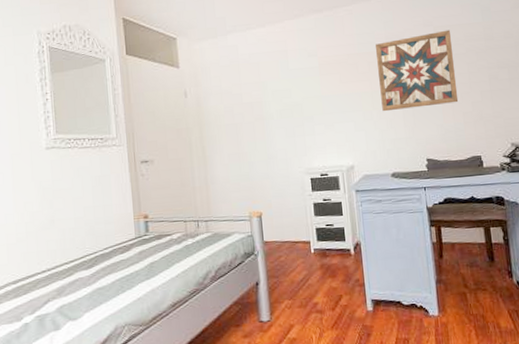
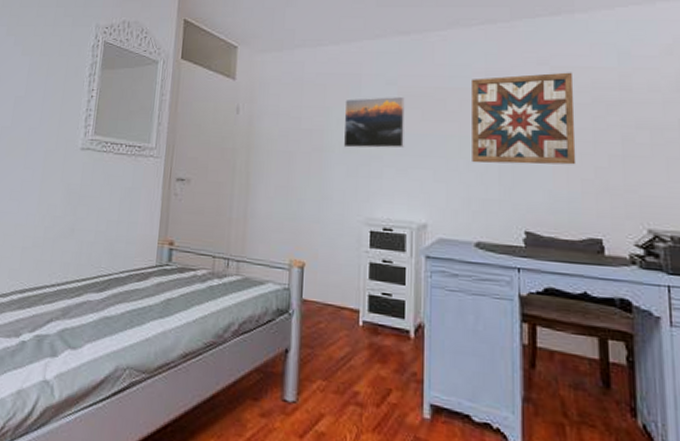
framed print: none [276,64,329,114] -> present [343,96,405,149]

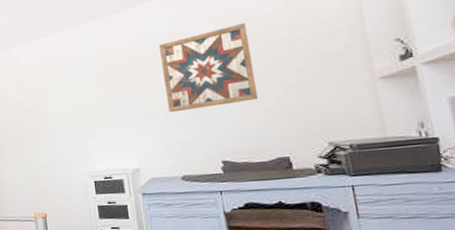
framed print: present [343,96,405,149] -> none [57,69,111,119]

